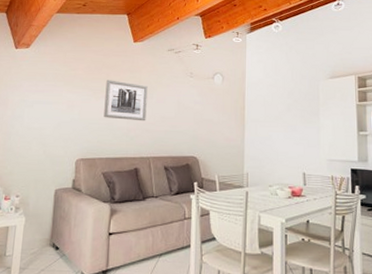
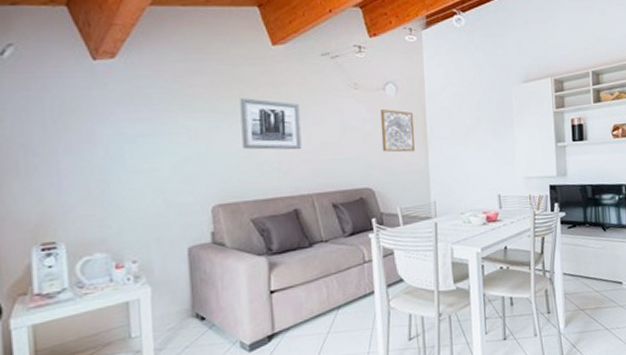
wall art: none [207,94,235,130] -> present [380,109,416,153]

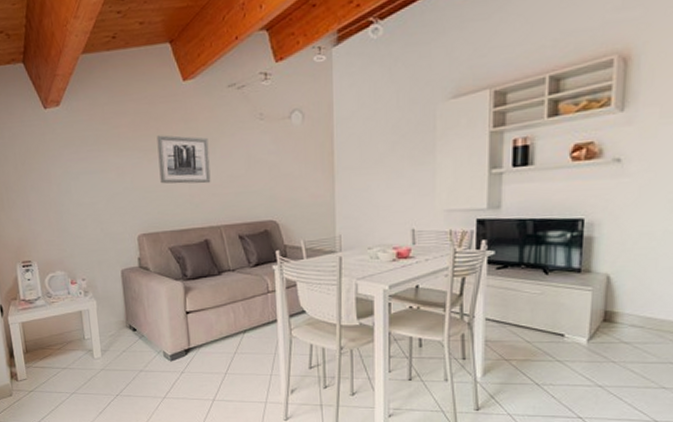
wall art: present [380,109,416,153] -> none [285,139,322,184]

